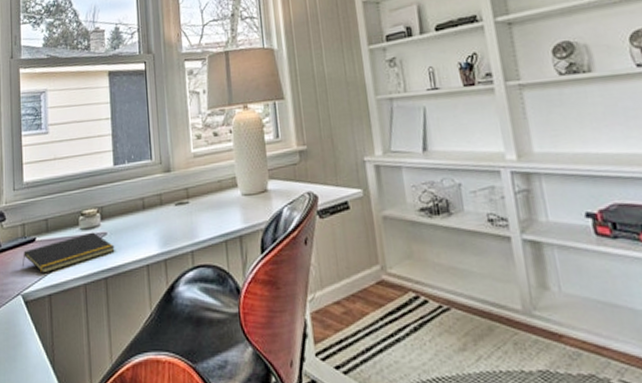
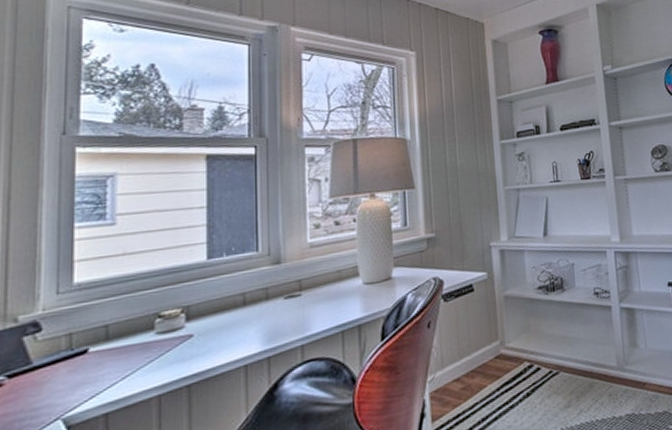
notepad: present [22,232,115,274] -> none [66,335,203,390]

